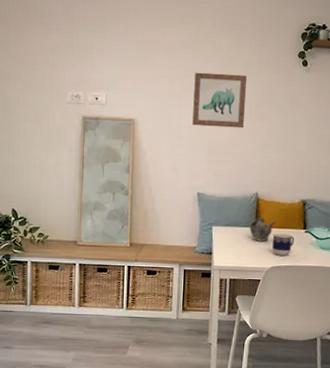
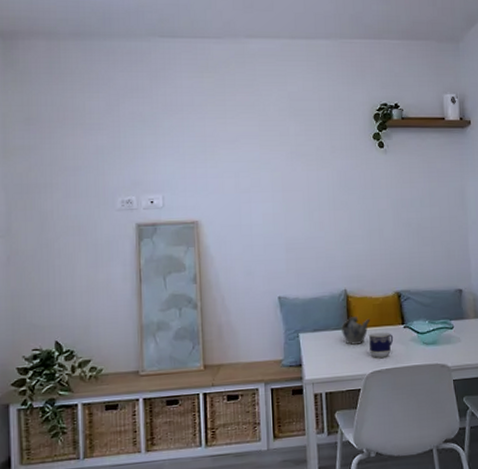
wall art: present [192,72,246,128] -> none [263,162,323,222]

